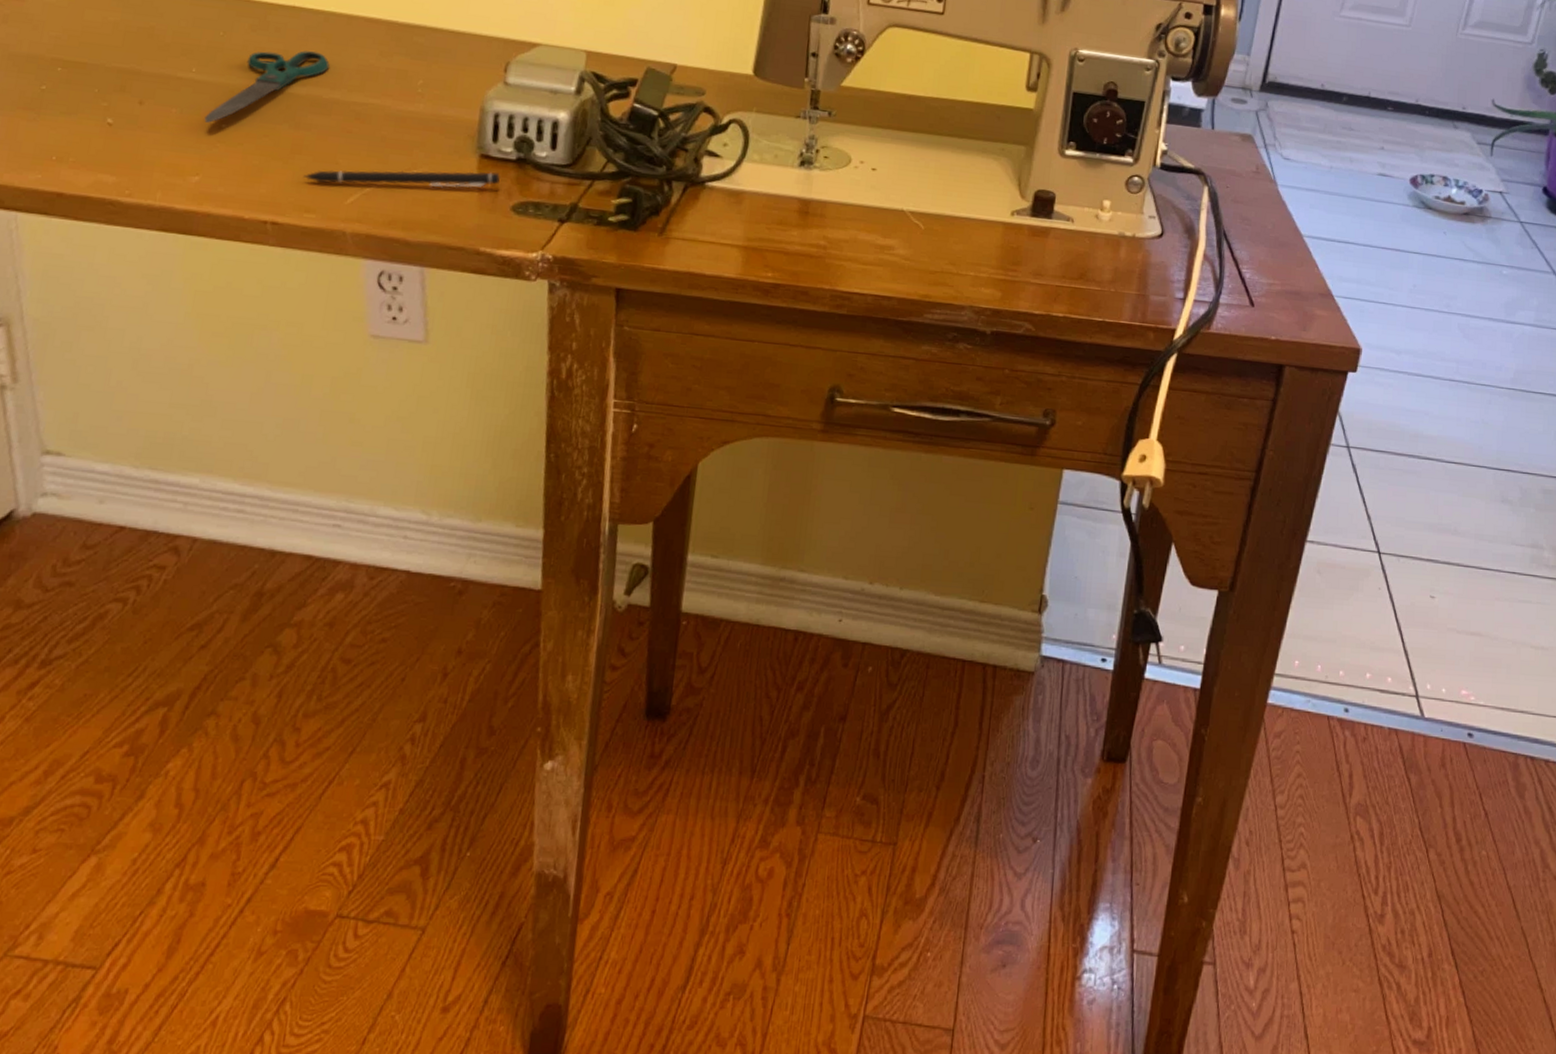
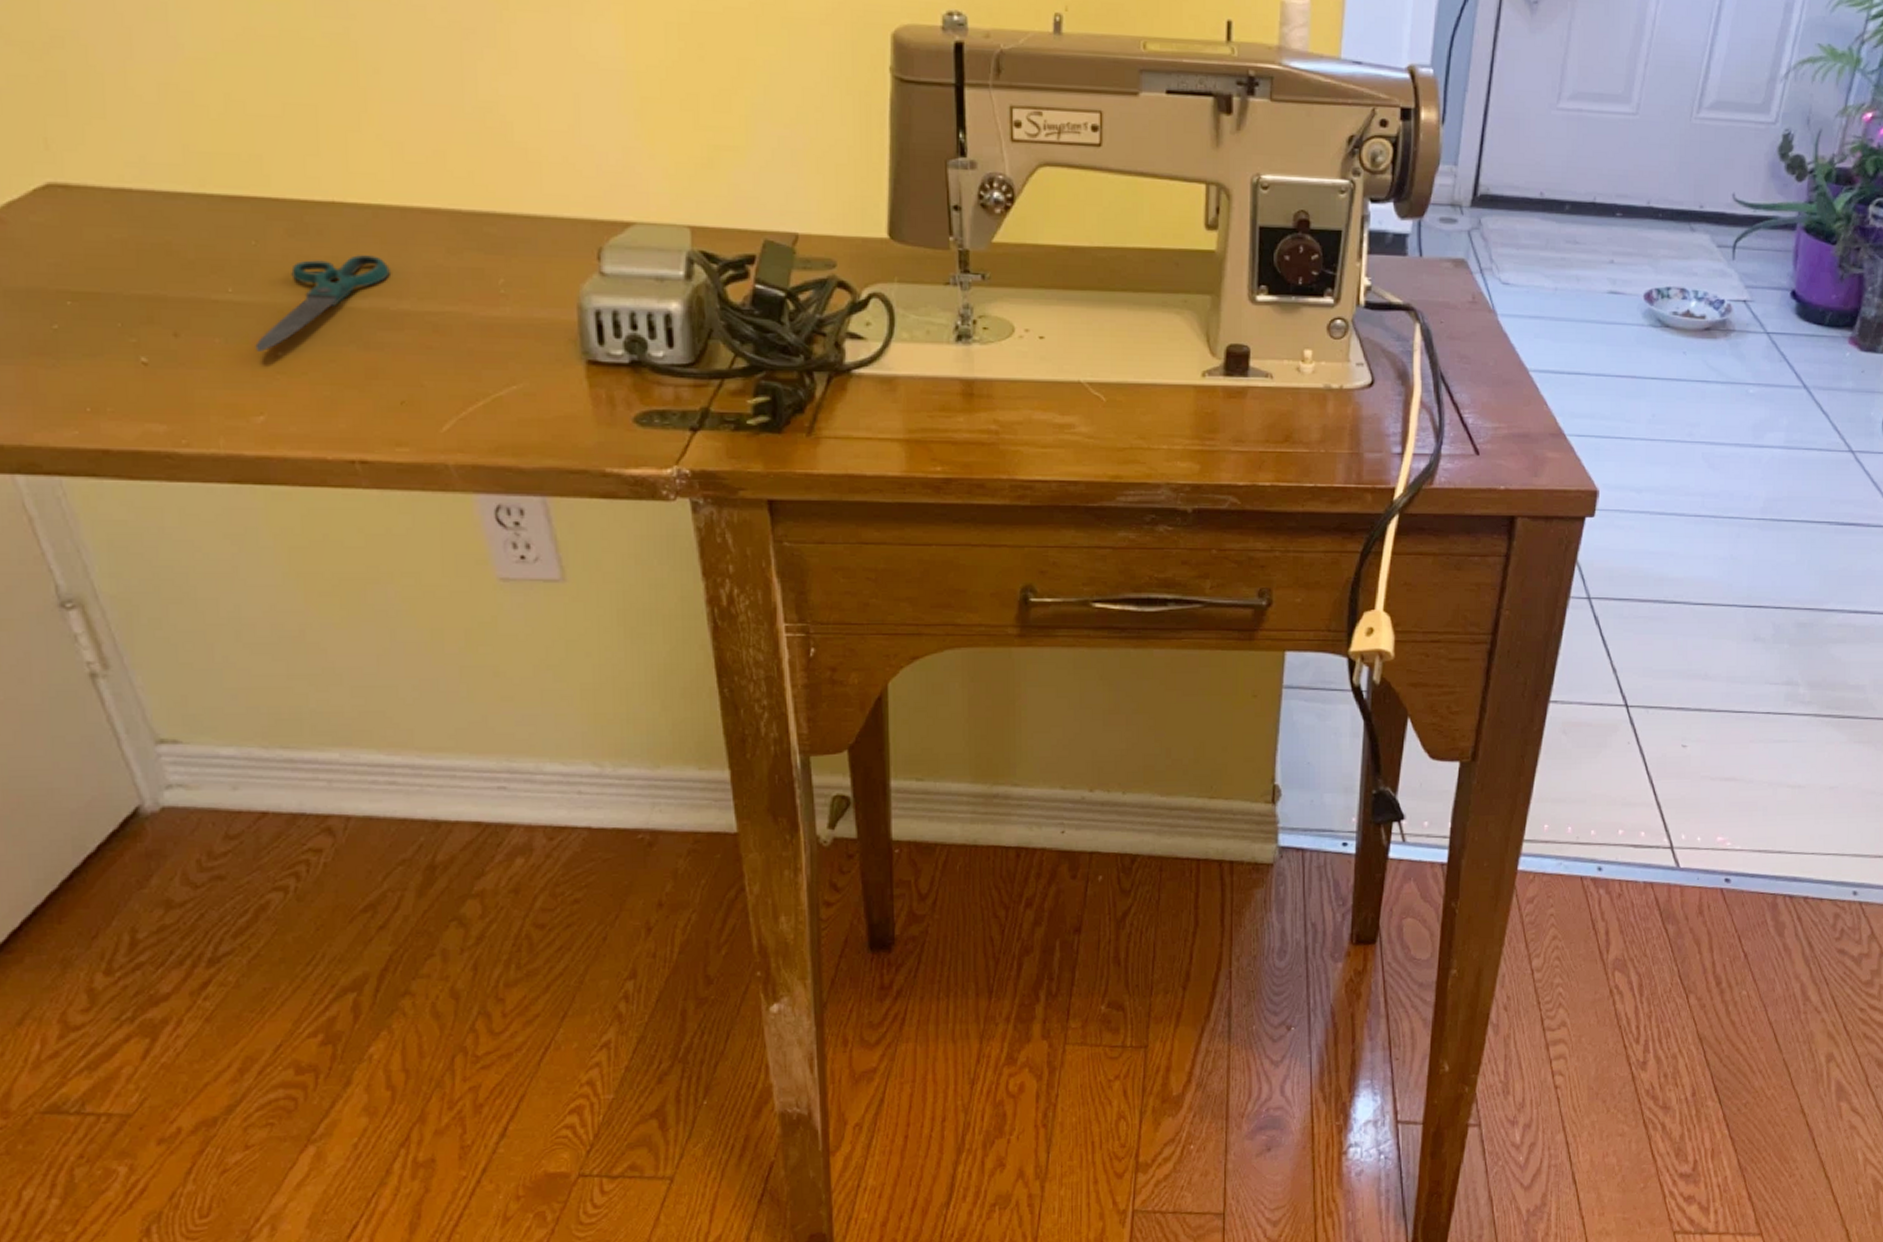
pen: present [302,170,501,189] -> none [385,379,616,411]

